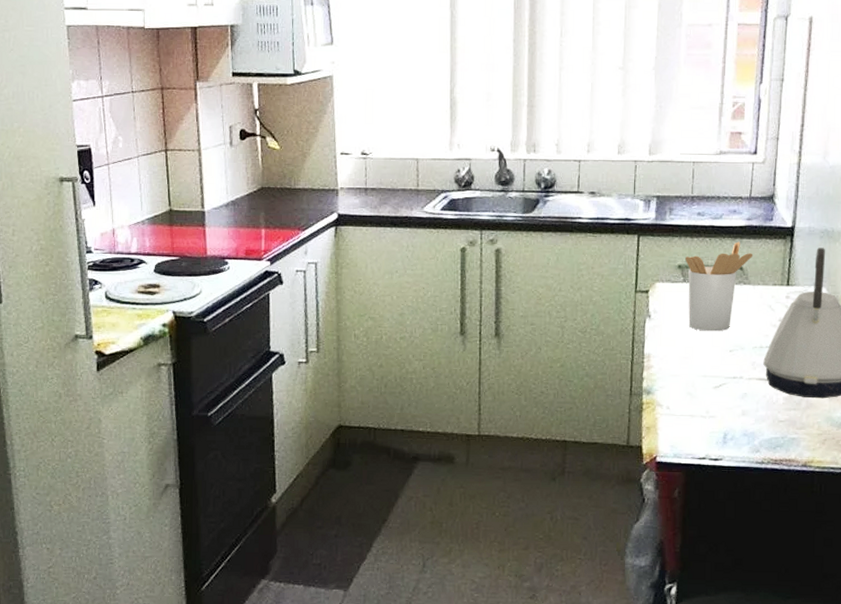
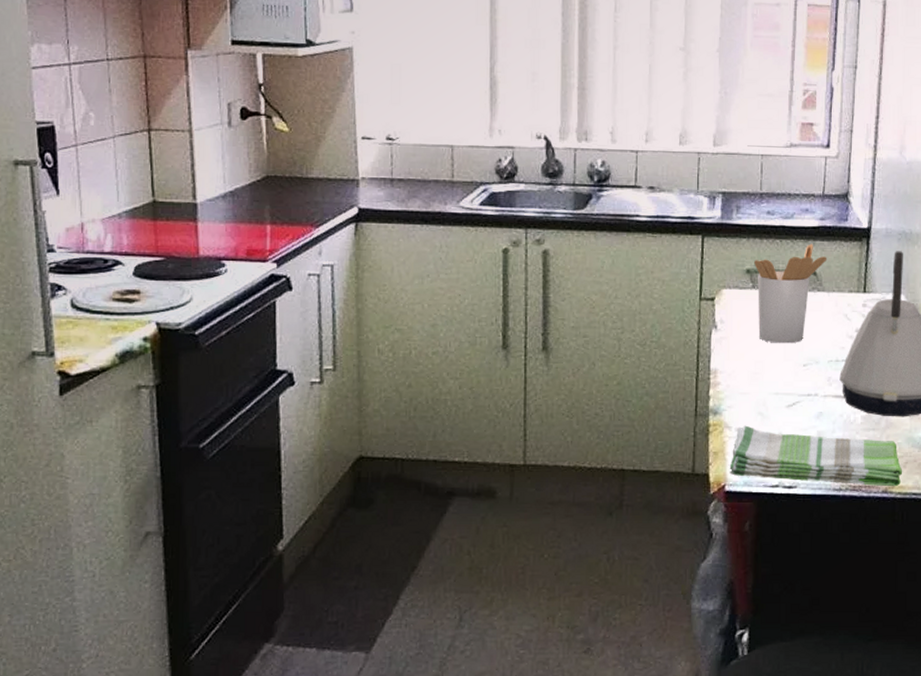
dish towel: none [661,404,821,462] -> present [729,425,902,487]

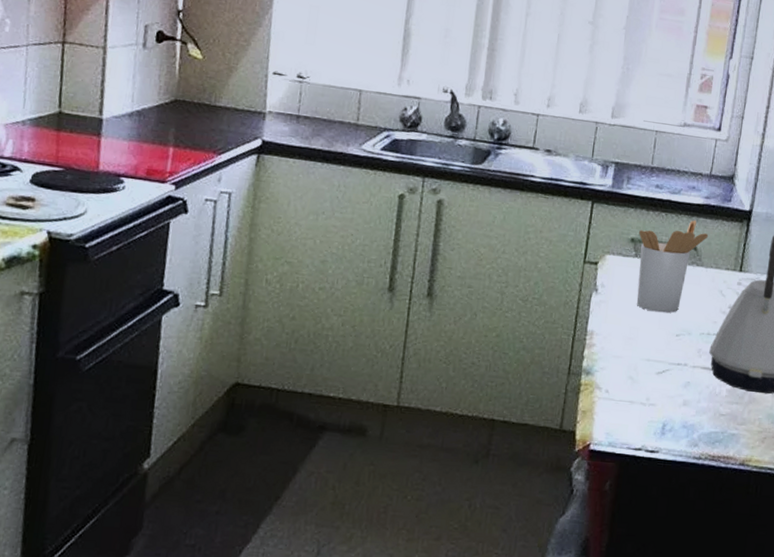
dish towel: present [729,425,902,487] -> none [596,387,760,461]

